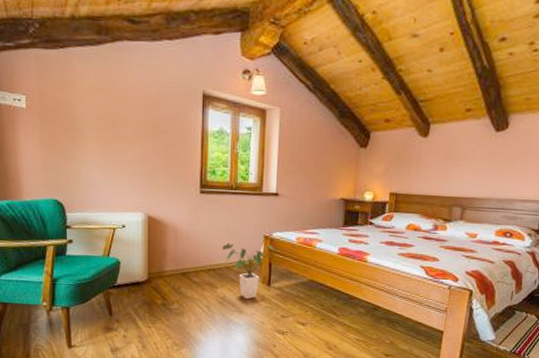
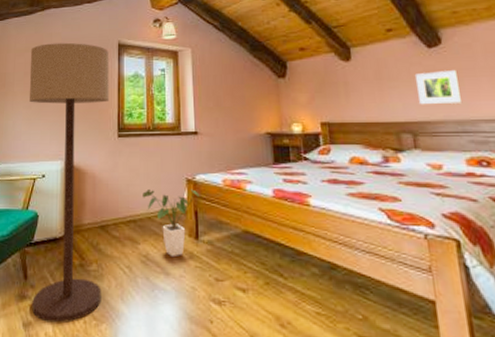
floor lamp: none [101,84,193,349] -> present [29,42,110,324]
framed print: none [475,154,513,184] -> present [416,69,463,105]

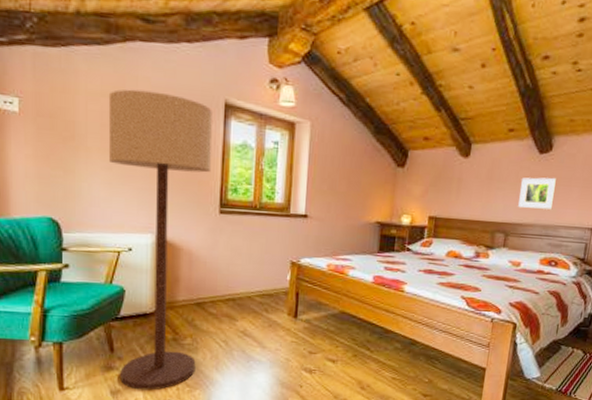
house plant: present [142,189,200,258] -> none [243,270,303,334]

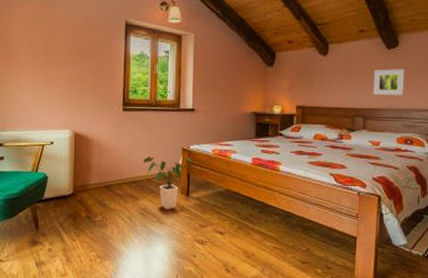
floor lamp: present [108,89,213,391] -> none [35,17,116,262]
house plant: none [243,270,303,334] -> present [143,156,193,210]

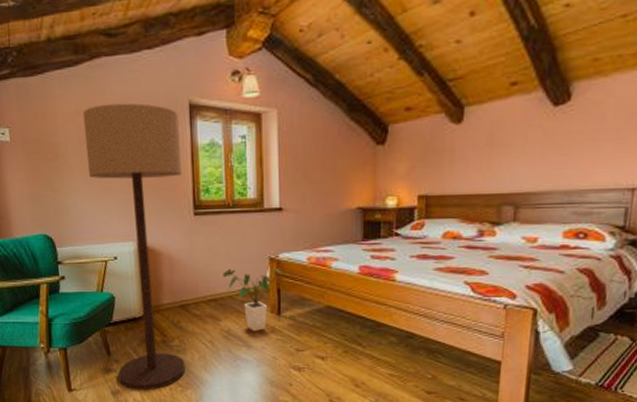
floor lamp: none [35,17,116,262] -> present [82,103,186,391]
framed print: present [373,68,405,96] -> none [530,132,580,174]

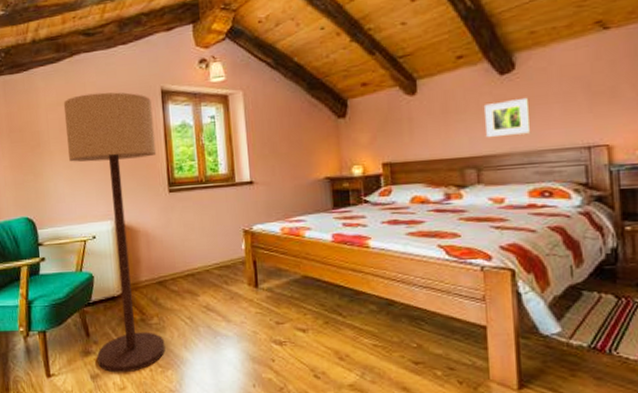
house plant: present [223,267,283,332] -> none [199,239,258,306]
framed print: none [530,132,580,174] -> present [485,97,531,138]

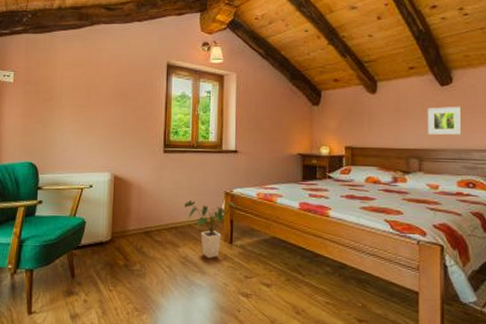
floor lamp: present [63,92,165,373] -> none [77,59,158,315]
house plant: none [199,239,258,306] -> present [184,201,236,259]

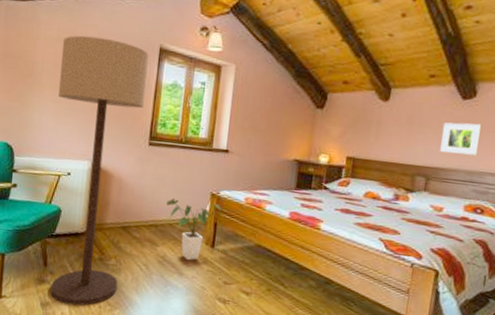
floor lamp: none [77,59,158,315] -> present [50,35,149,306]

